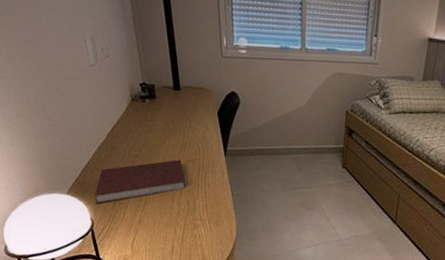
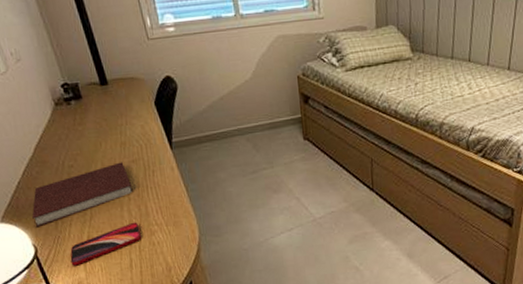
smartphone: none [121,214,186,244] -> present [70,222,142,266]

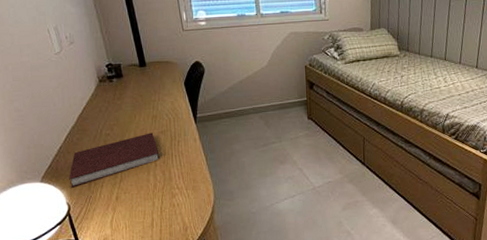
smartphone: present [70,222,142,266] -> none [99,185,164,223]

